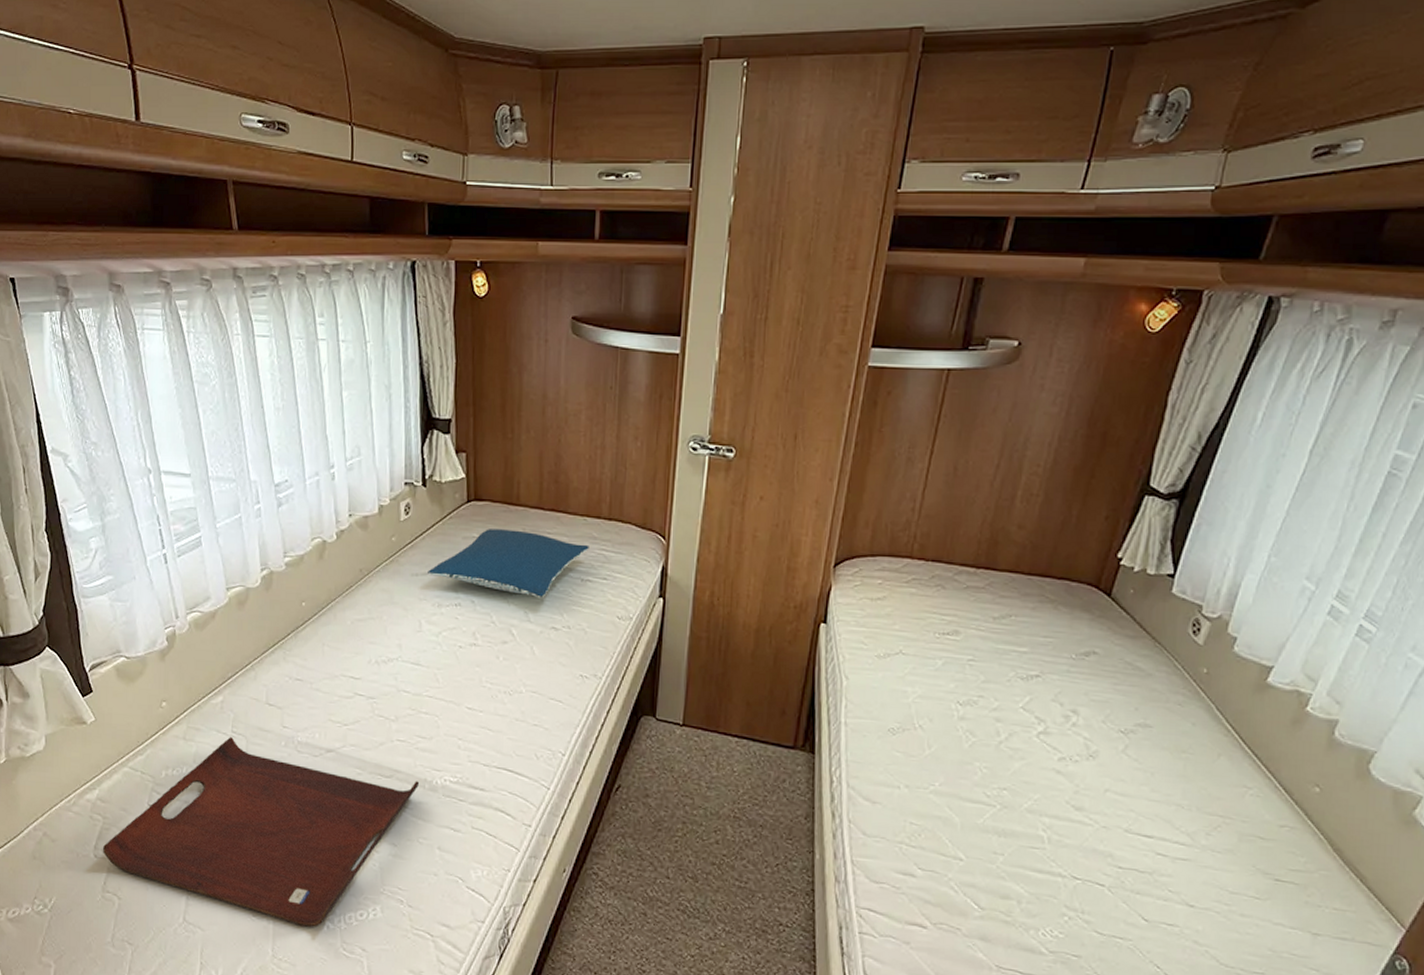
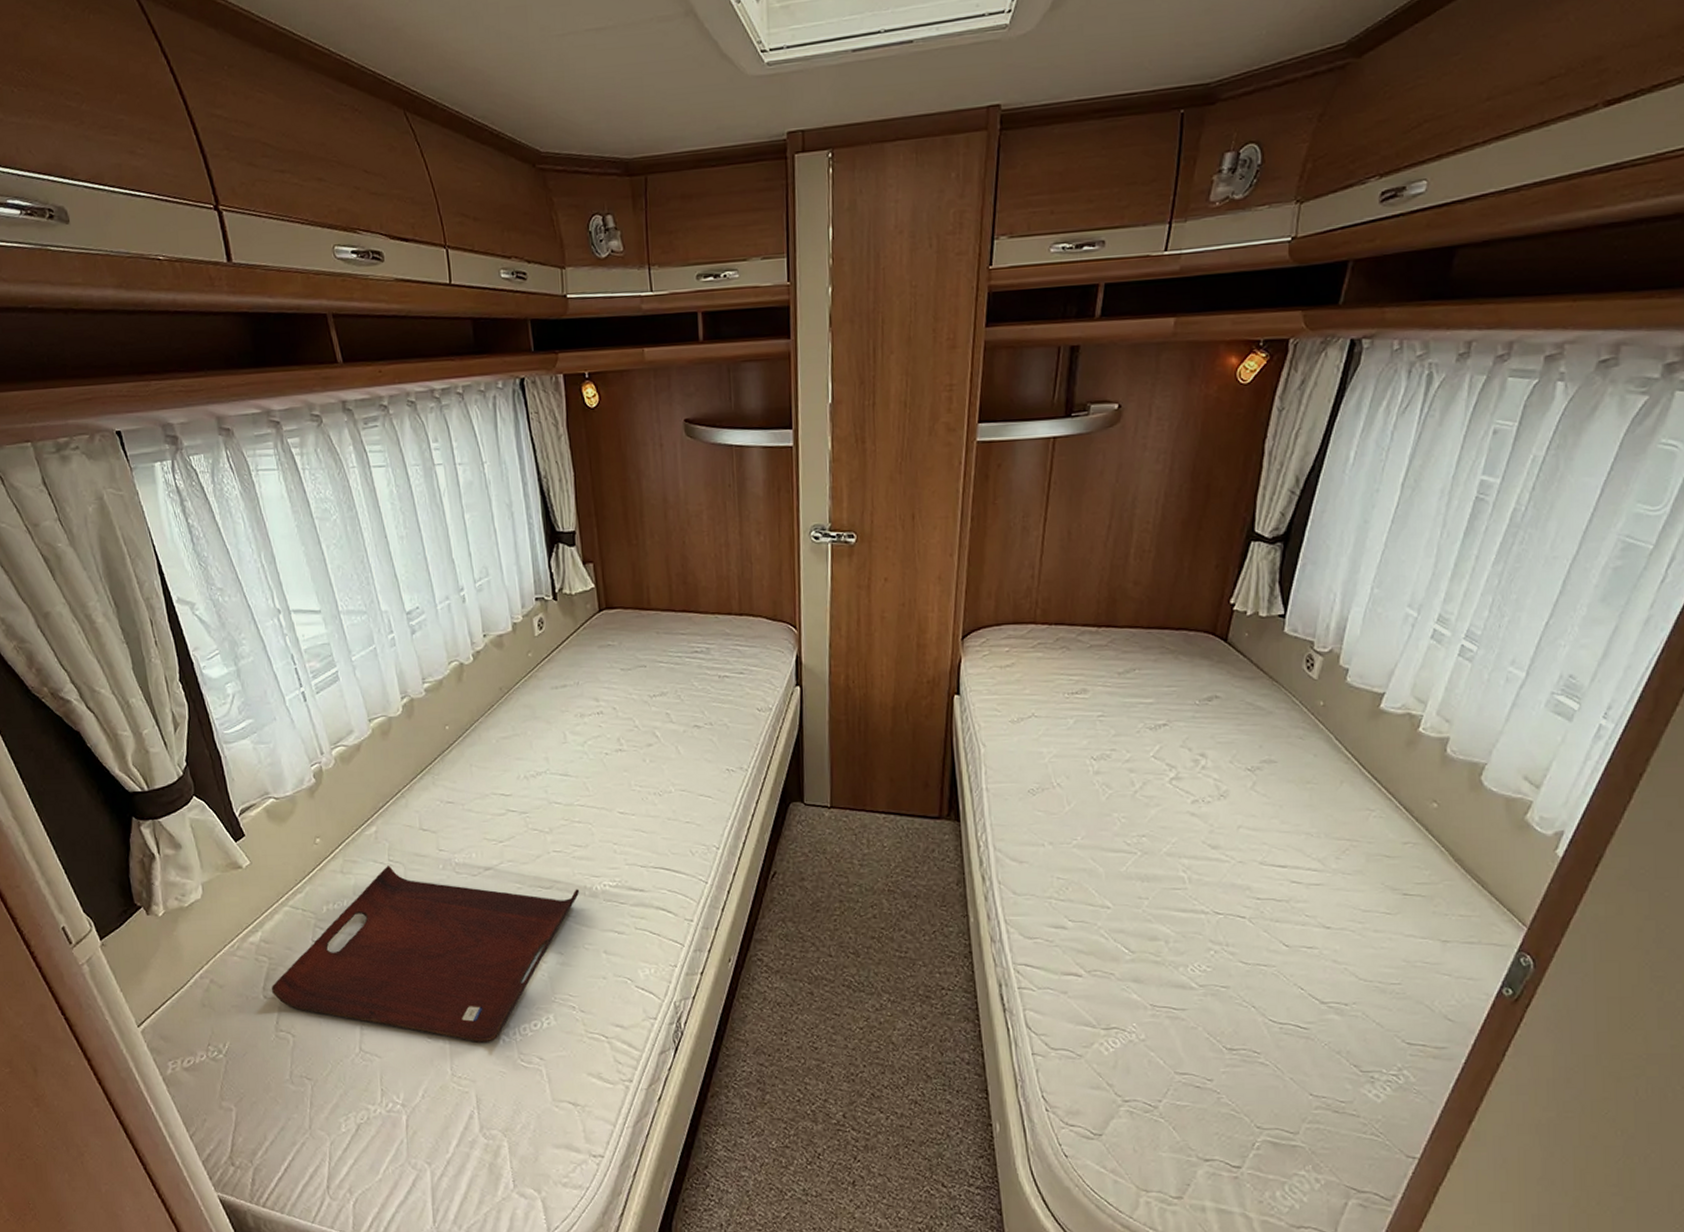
pillow: present [426,529,589,598] -> none [566,634,723,699]

